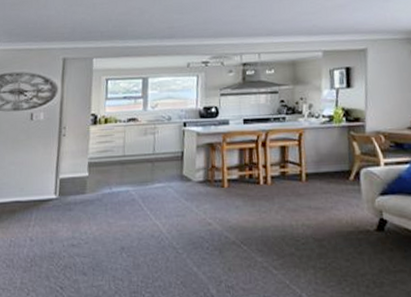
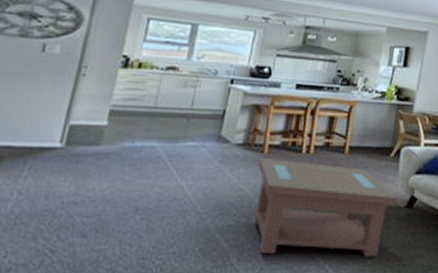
coffee table: none [220,192,366,285] -> present [253,157,398,257]

